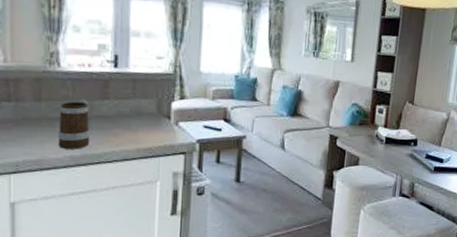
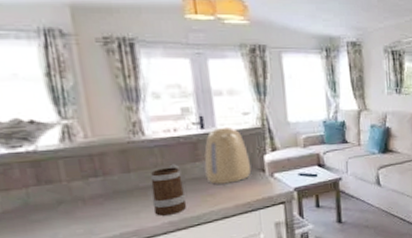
kettle: none [112,68,158,126] -> present [204,126,252,184]

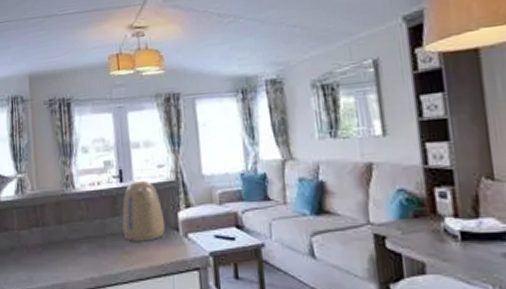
mug: present [150,164,187,216] -> none [77,218,106,271]

